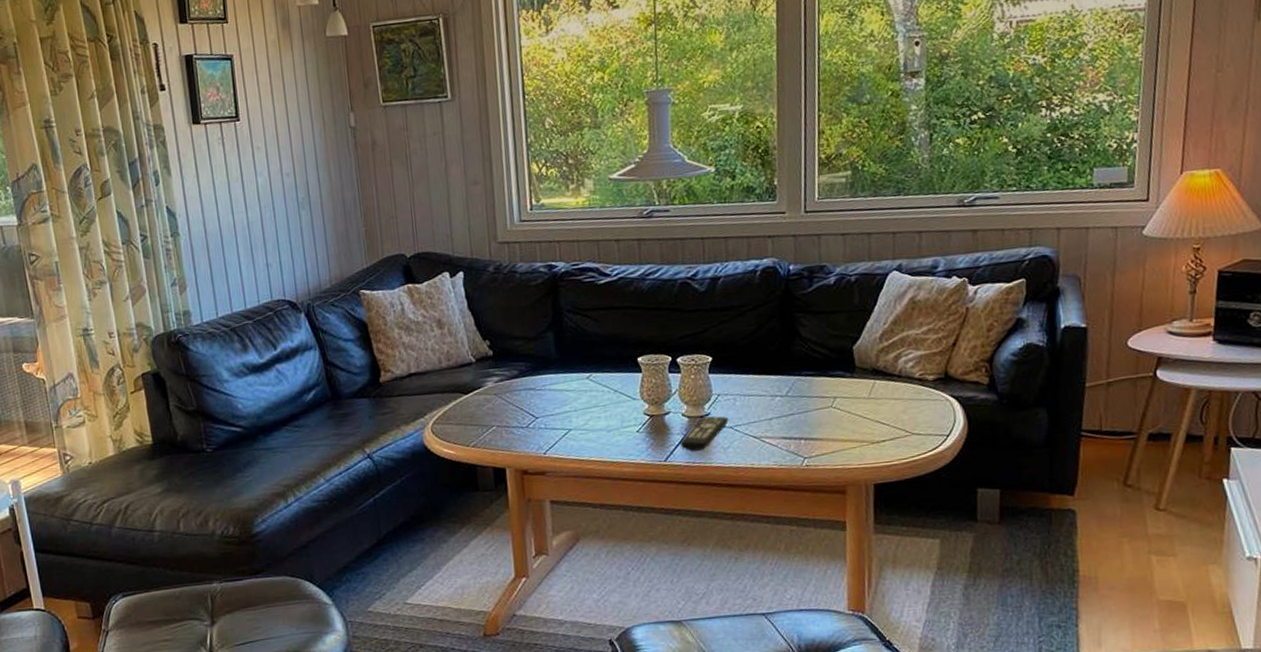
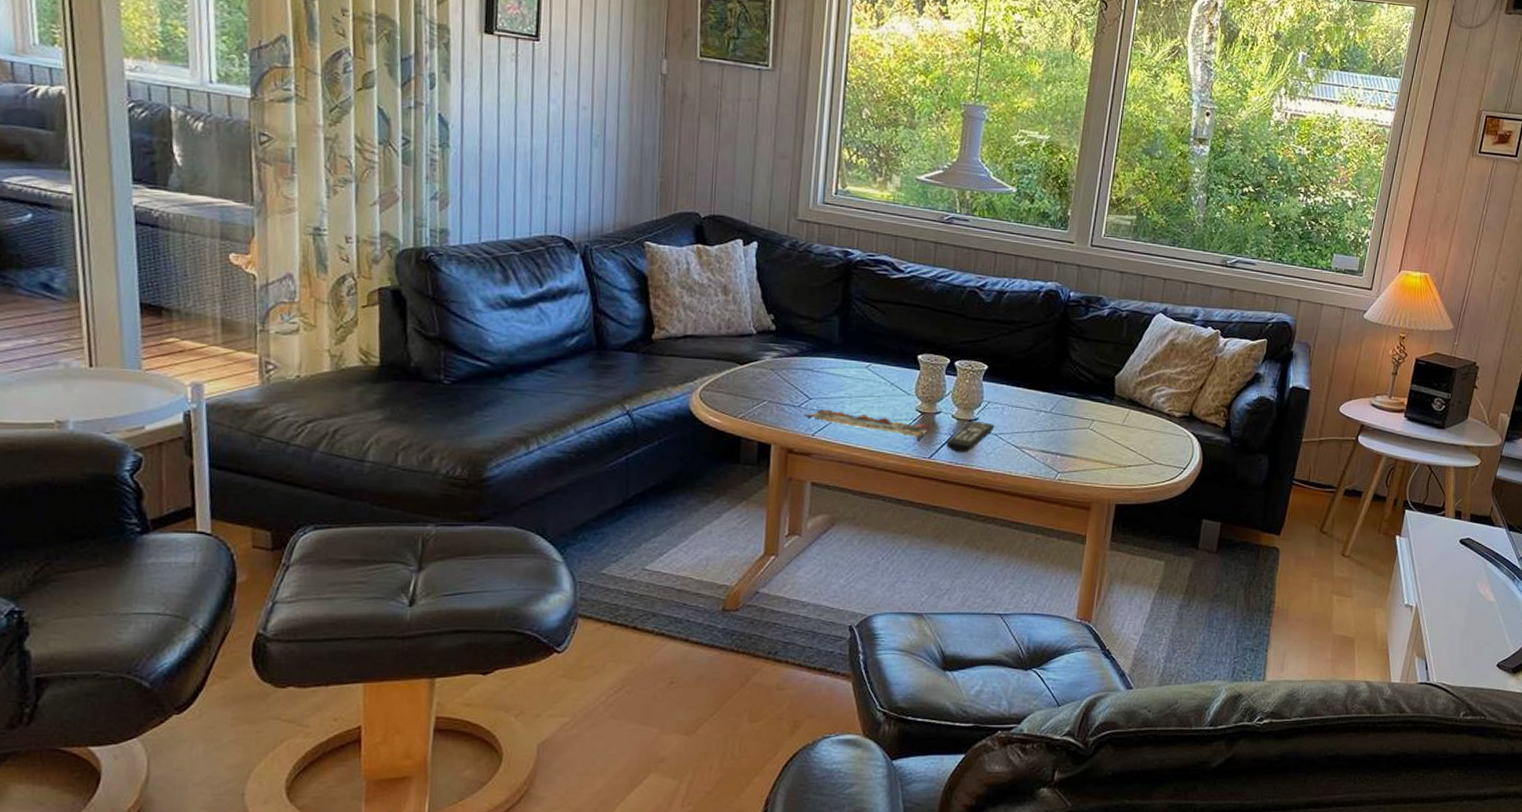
magazine: none [533,425,660,446] -> present [804,409,929,442]

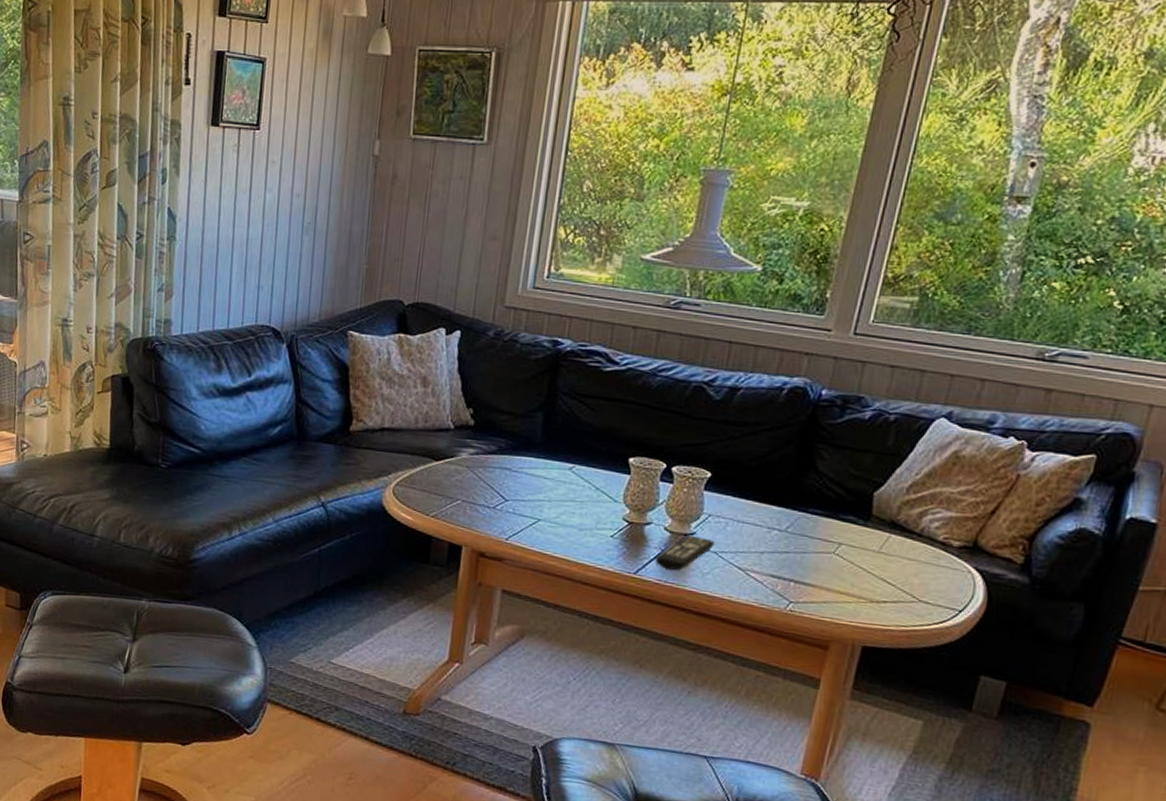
magazine: present [804,409,929,442] -> none [498,512,637,554]

